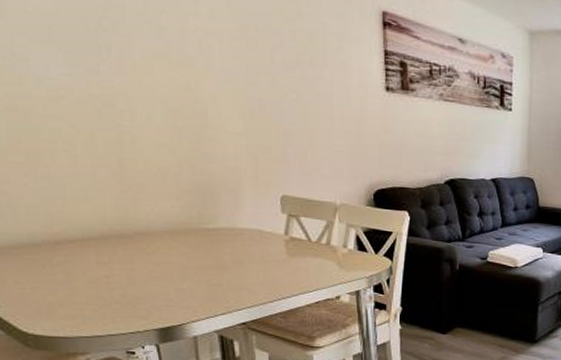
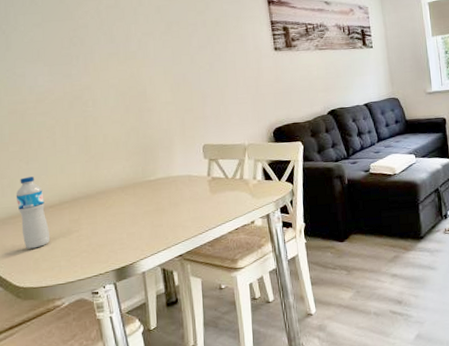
water bottle: none [19,198,69,290] -> present [15,177,50,249]

